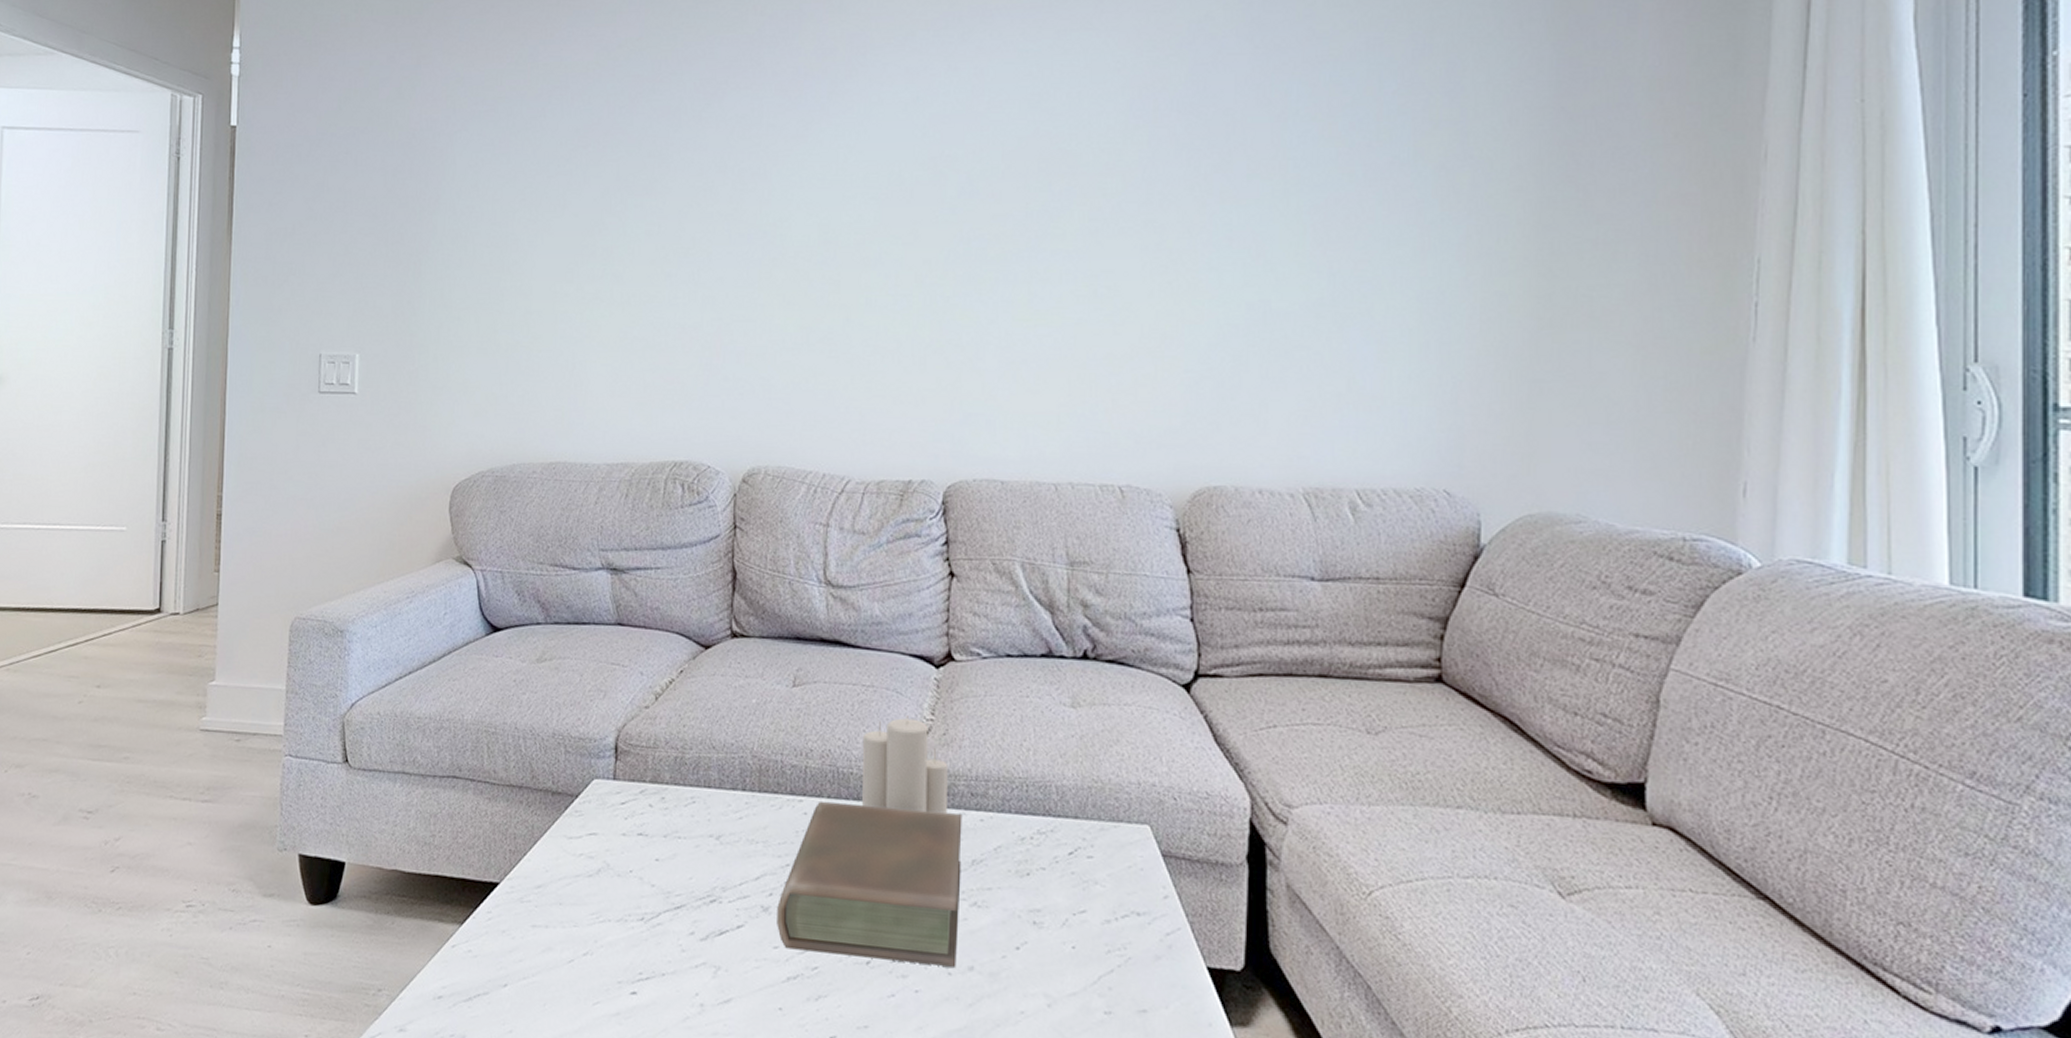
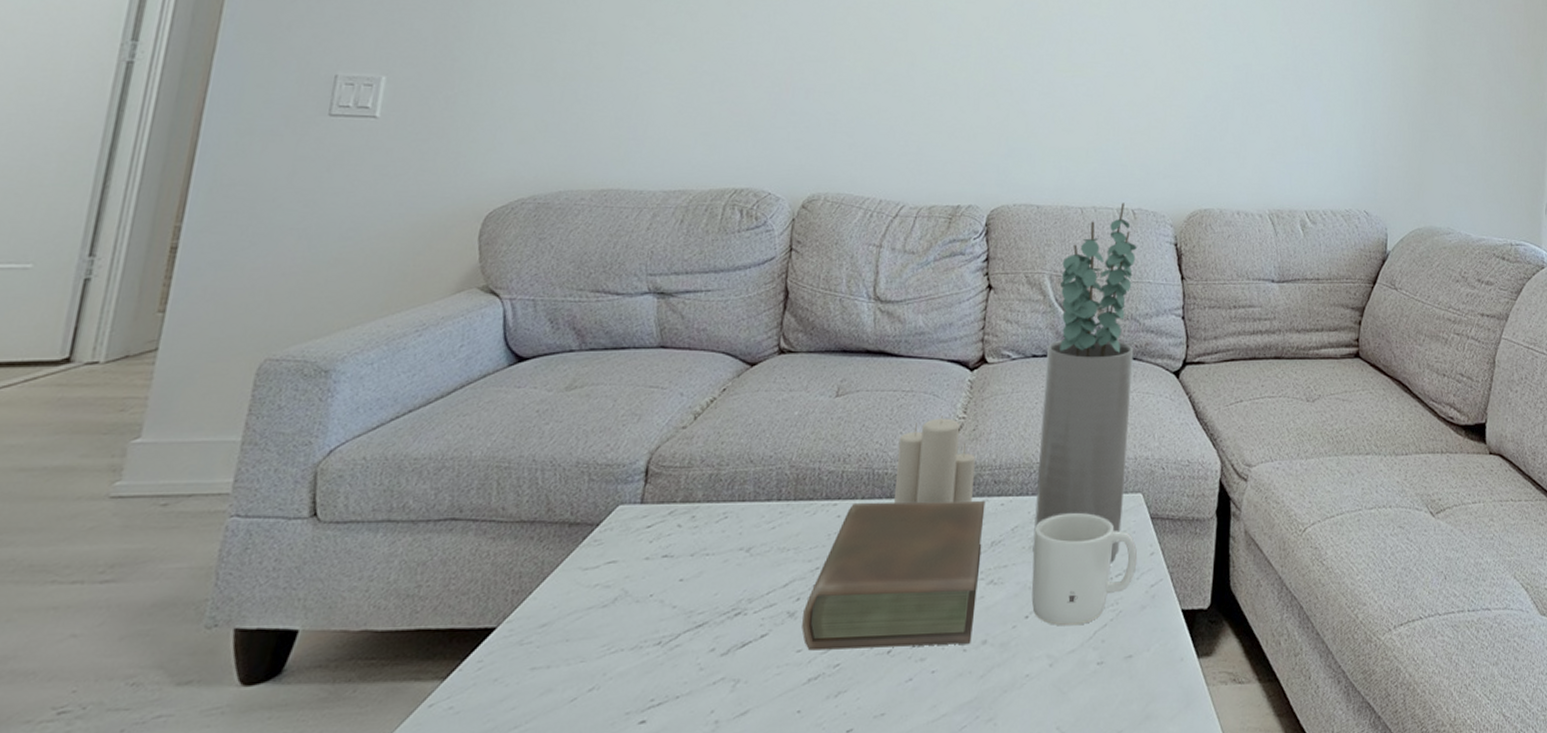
vase: none [1020,478,1130,902] -> present [1032,202,1137,563]
mug: none [1020,837,1148,967] -> present [1031,512,1138,626]

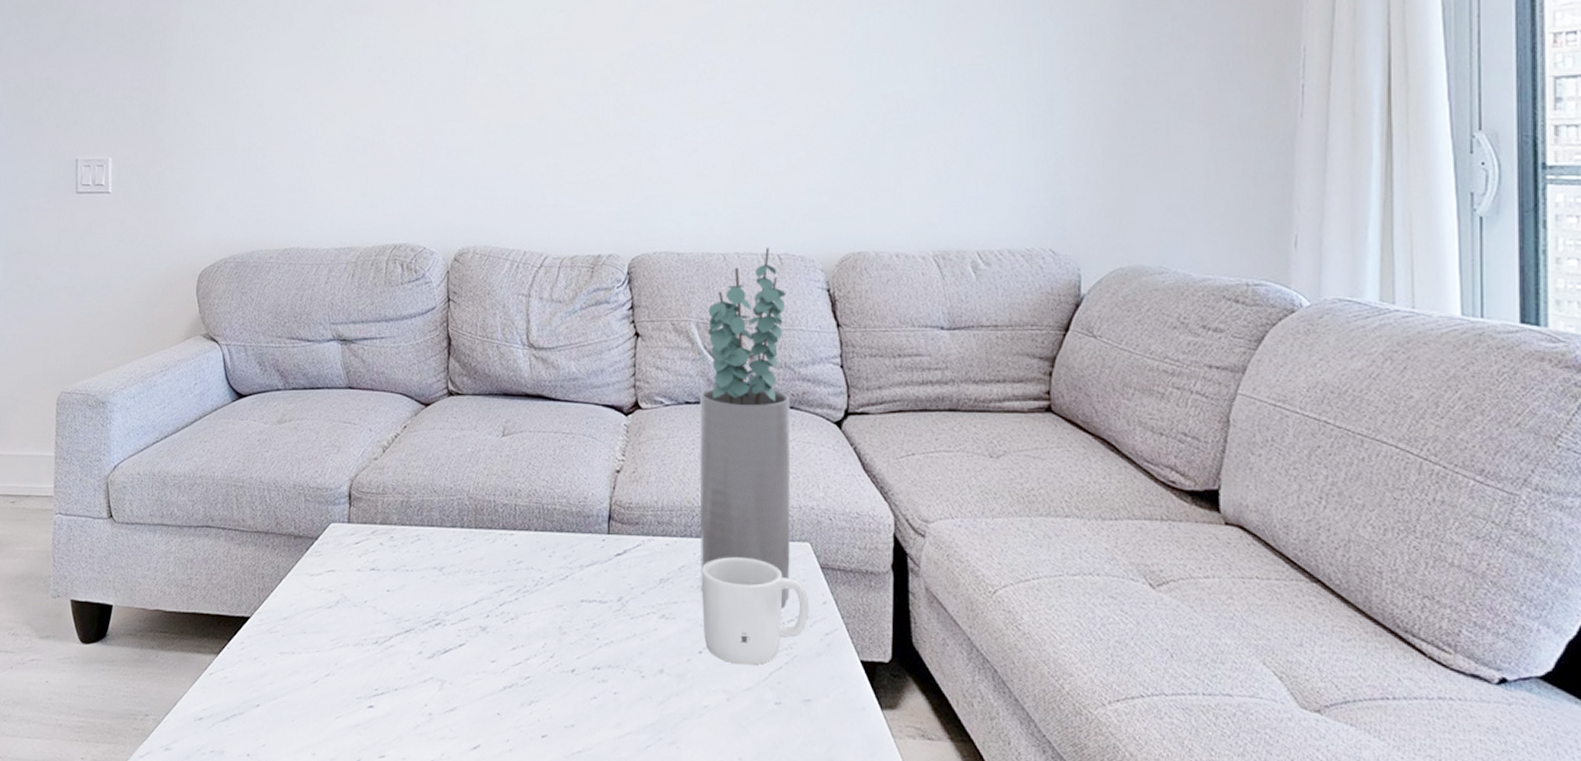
book: present [801,501,986,651] -> none [494,533,651,671]
candle: present [894,416,976,504] -> none [563,457,638,541]

